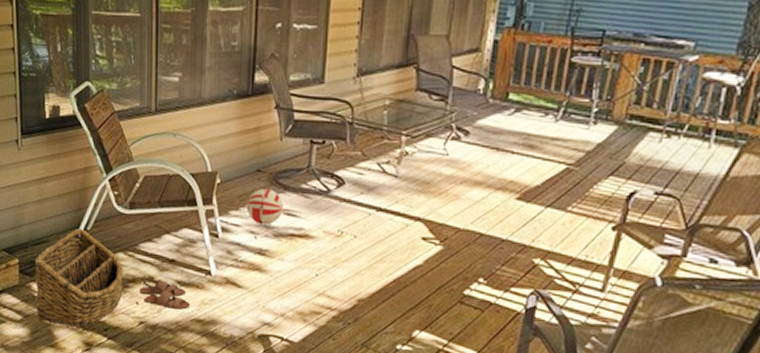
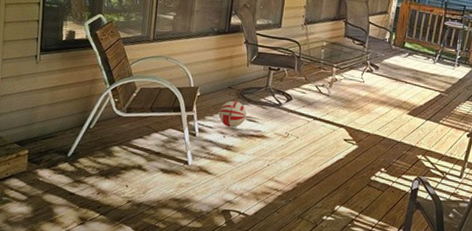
basket: present [35,228,124,328] -> none [40,127,118,206]
sandal: present [140,277,191,310] -> none [130,166,171,191]

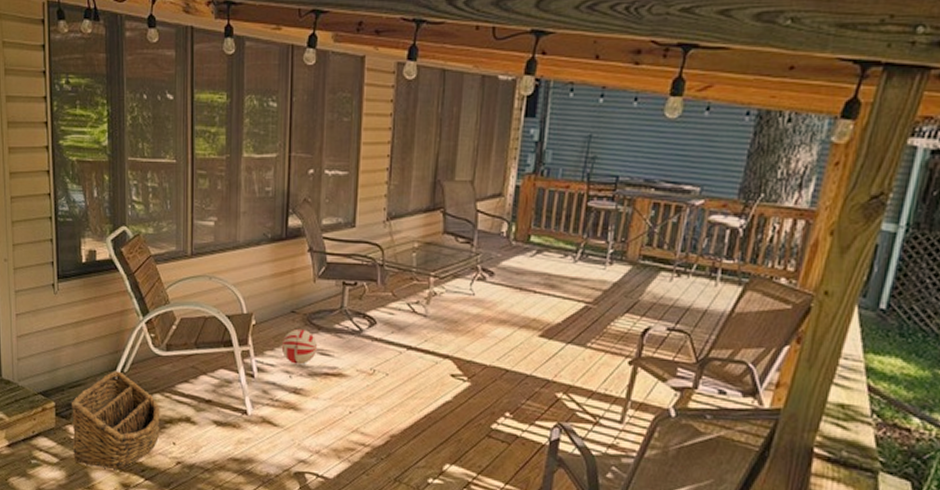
basket: none [40,127,118,206] -> present [72,371,160,469]

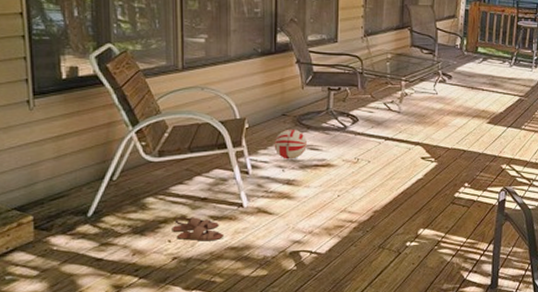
basket: present [72,371,160,469] -> none [53,179,154,274]
sandal: none [177,417,228,449] -> present [172,216,225,241]

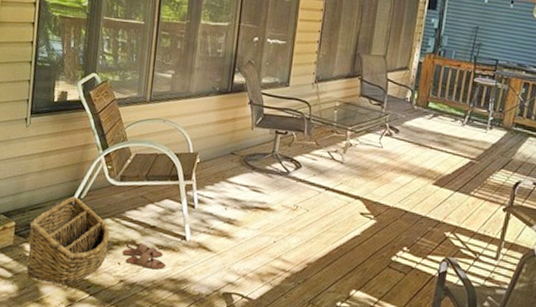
basket: none [53,179,154,274] -> present [26,196,110,285]
ball: present [274,129,307,159] -> none [220,167,251,199]

